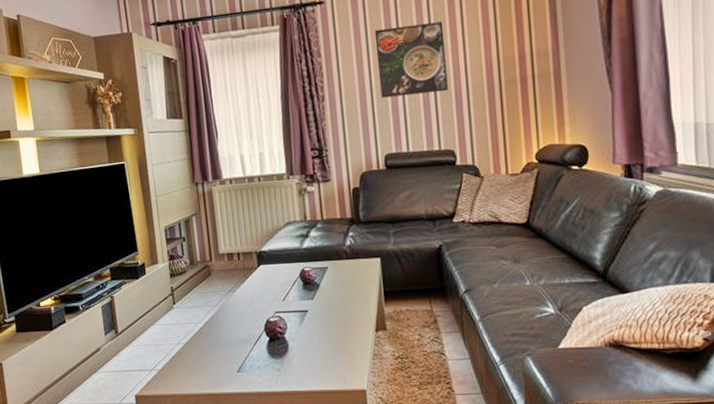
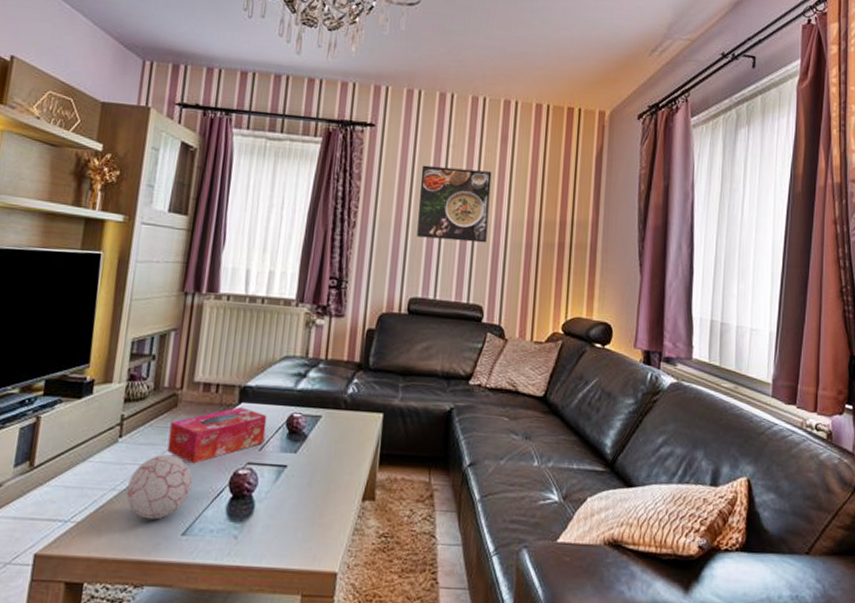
decorative ball: none [188,313,237,363] -> present [126,454,193,520]
tissue box: none [209,269,286,318] -> present [167,407,268,464]

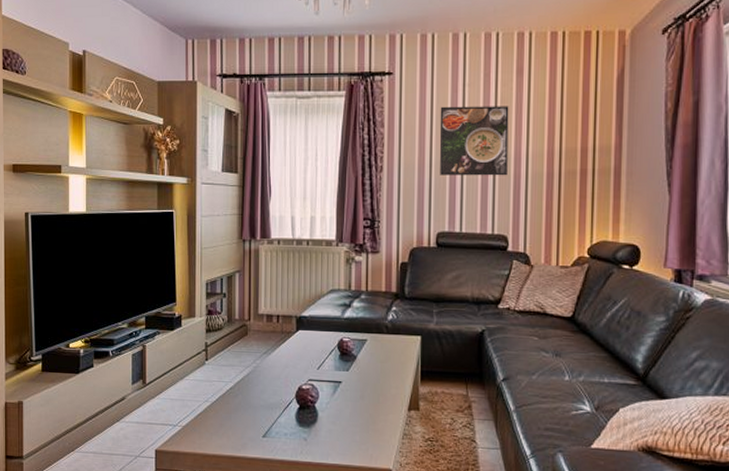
decorative ball: present [126,454,193,520] -> none [216,373,267,425]
tissue box: present [167,407,268,464] -> none [244,334,321,381]

